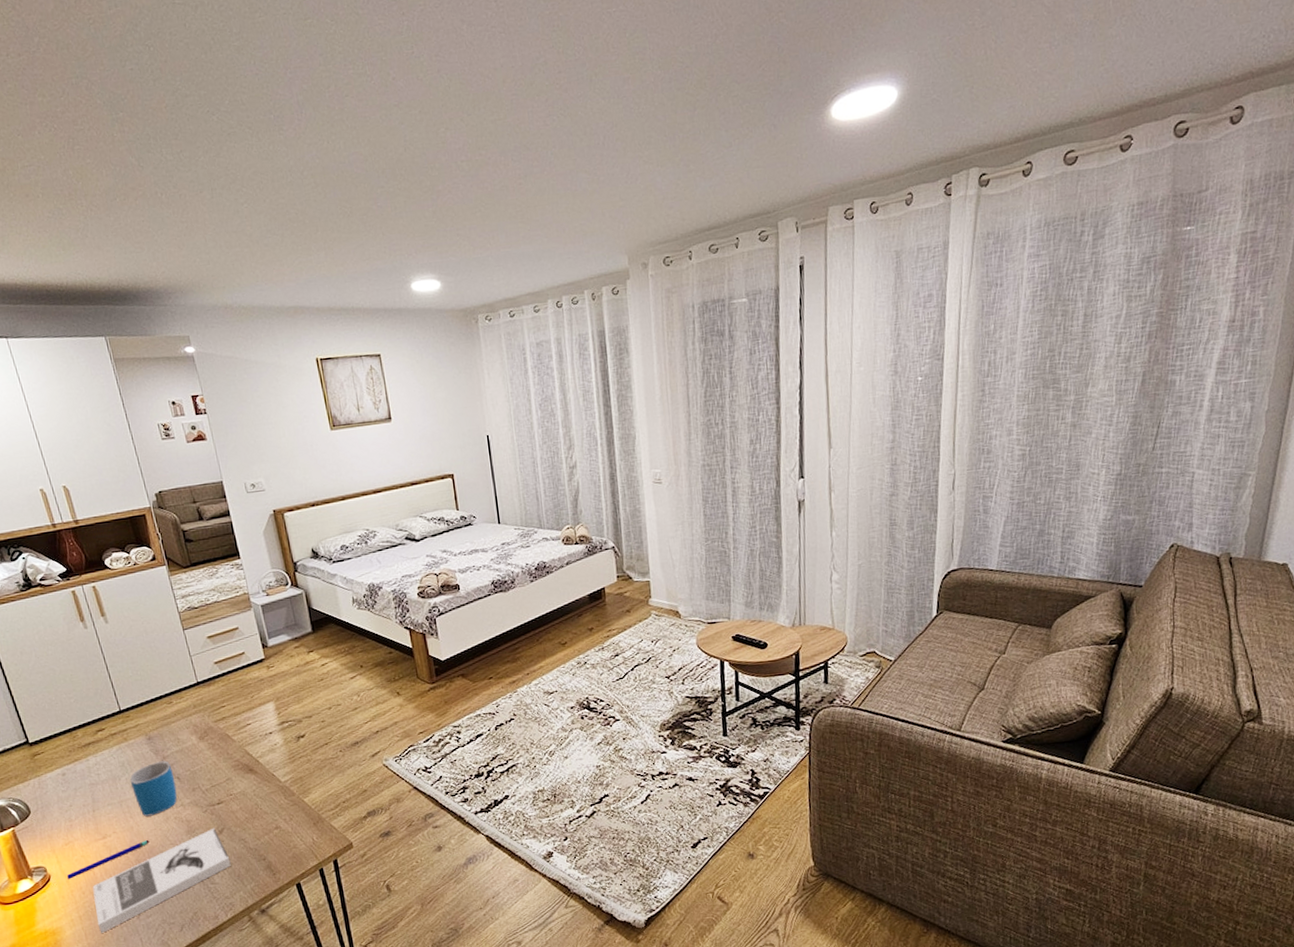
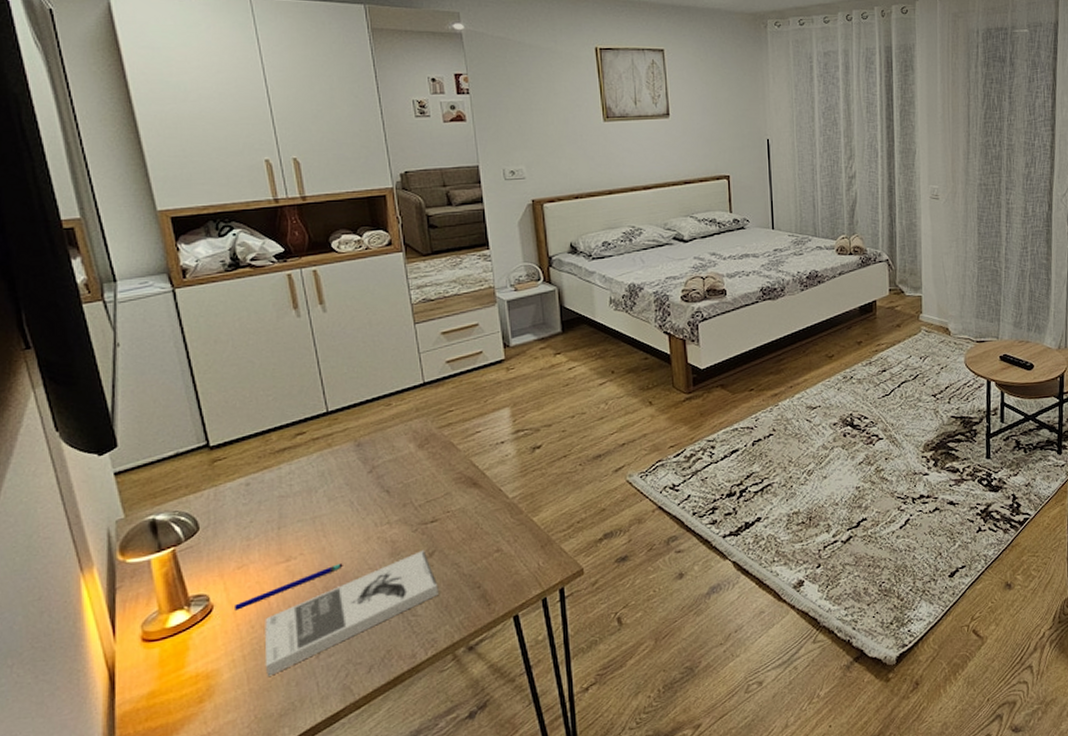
mug: present [129,761,177,817] -> none [328,471,384,536]

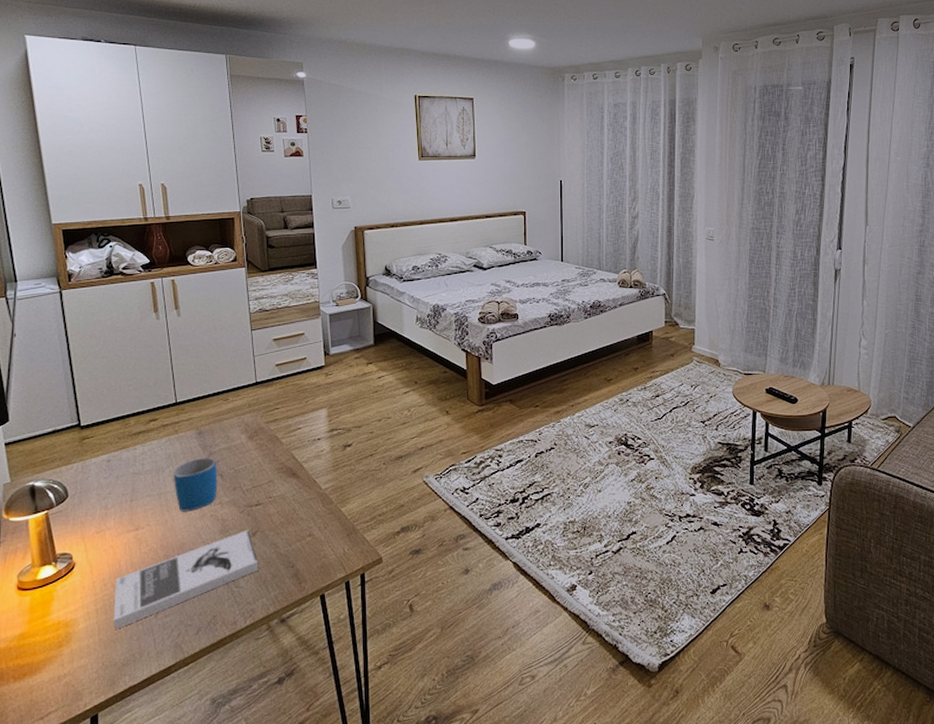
pen: present [235,562,343,610] -> none [92,535,181,569]
mug: none [328,471,384,536] -> present [173,457,218,512]

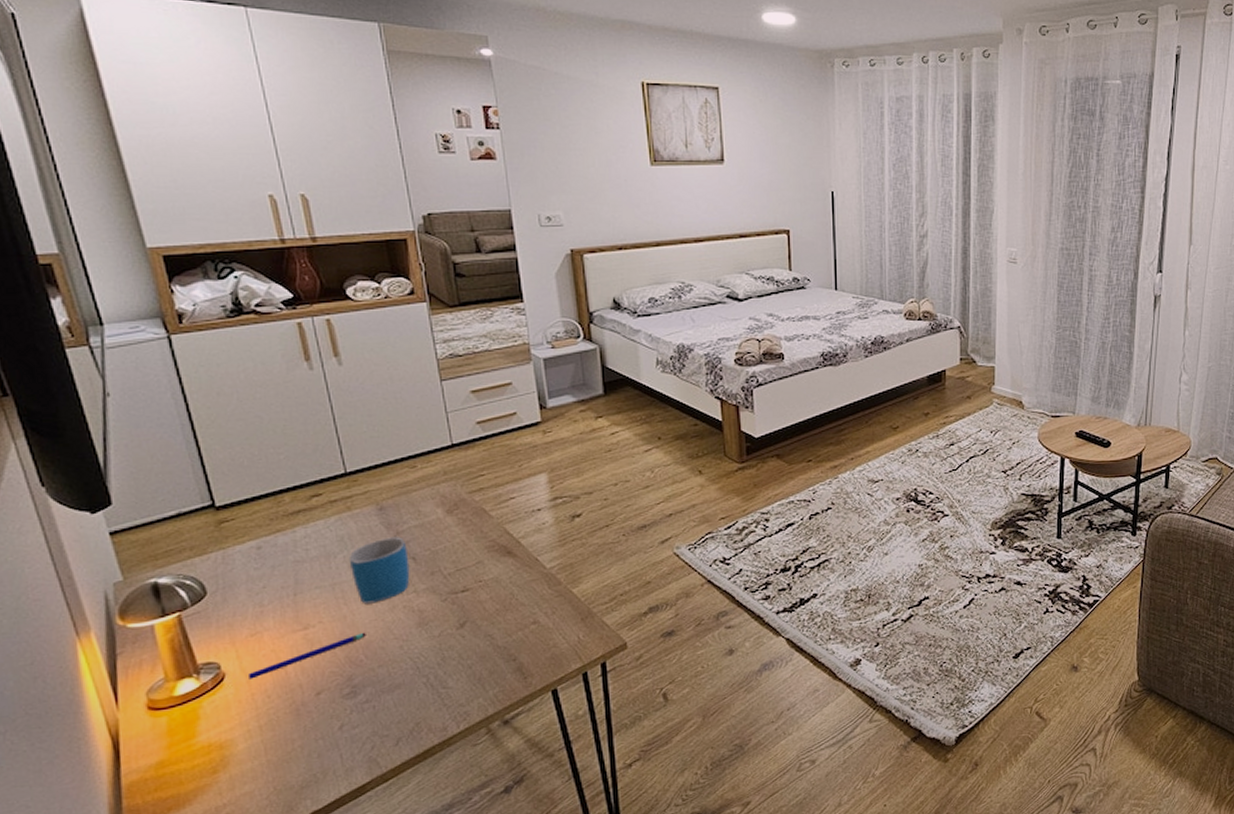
pen: none [92,535,181,569] -> present [249,632,366,679]
book: present [113,529,259,629] -> none [282,620,471,747]

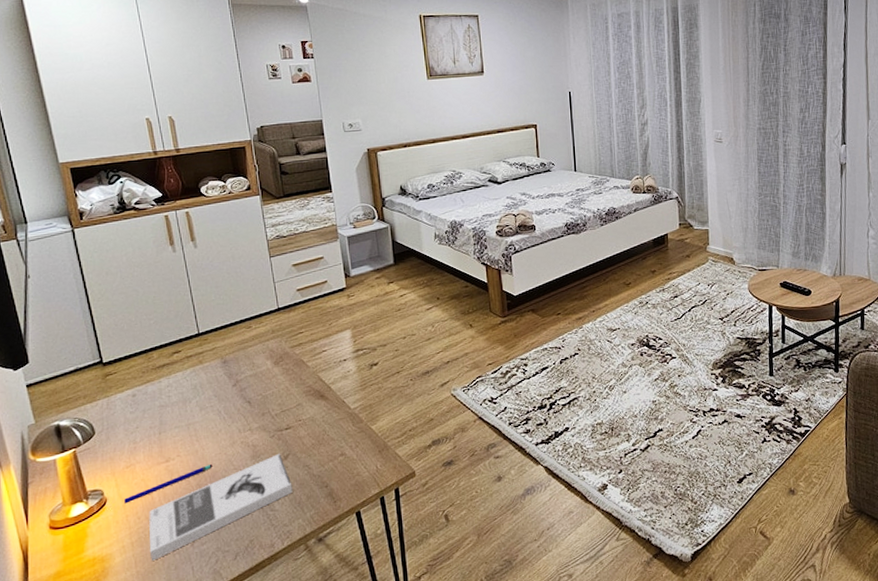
book: none [282,620,471,747] -> present [149,453,293,561]
mug: present [348,537,410,604] -> none [200,384,246,441]

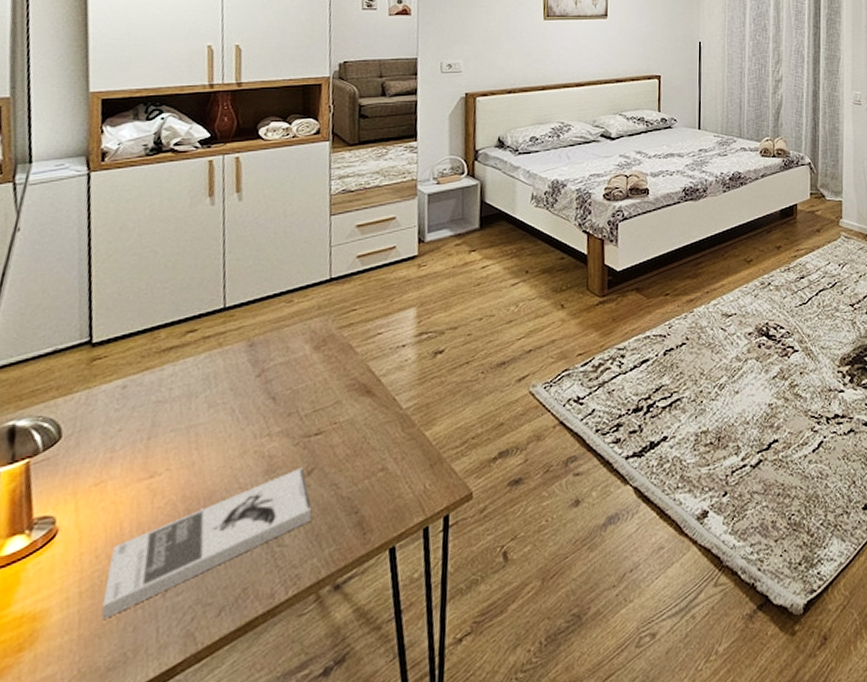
pen: present [124,463,213,504] -> none [81,480,212,536]

